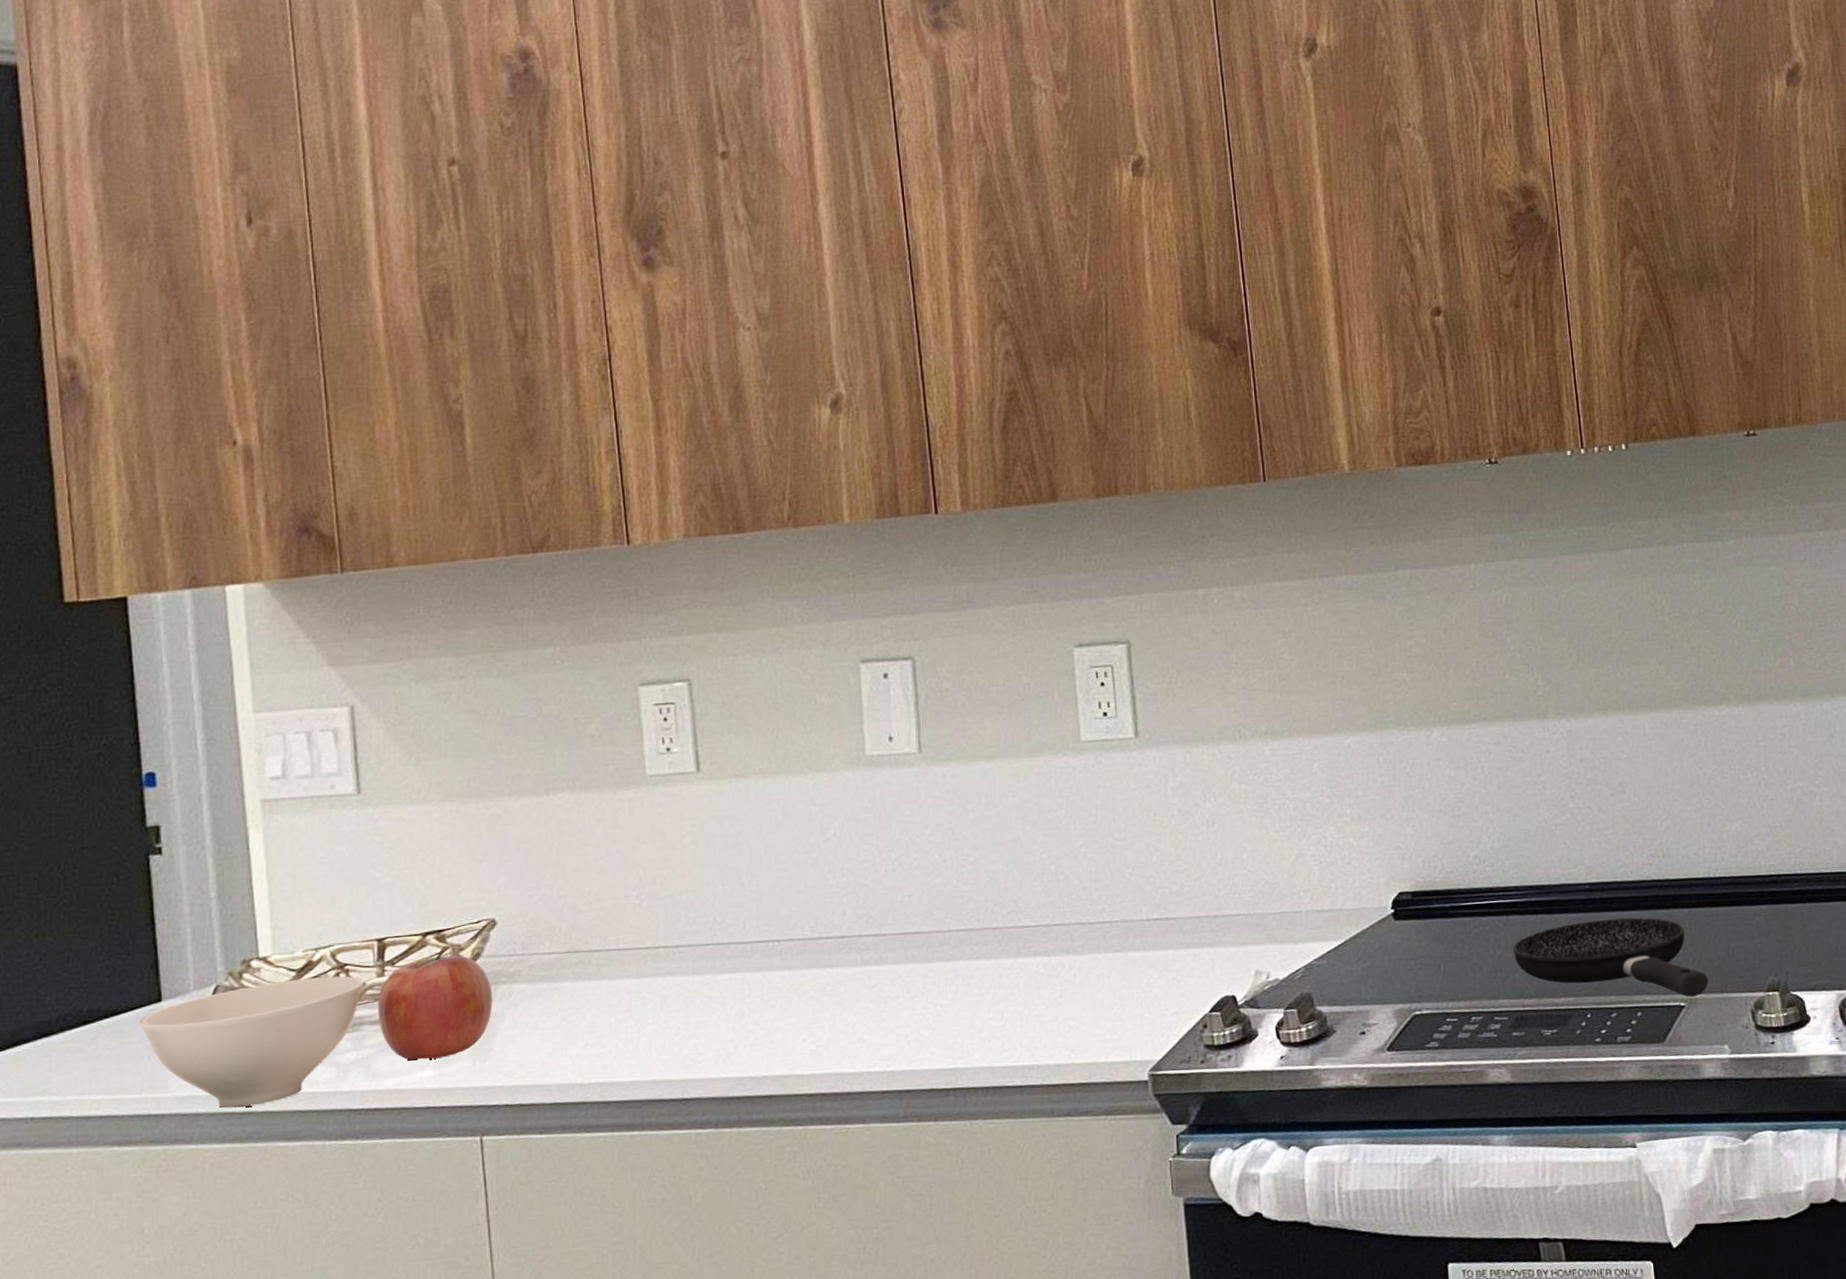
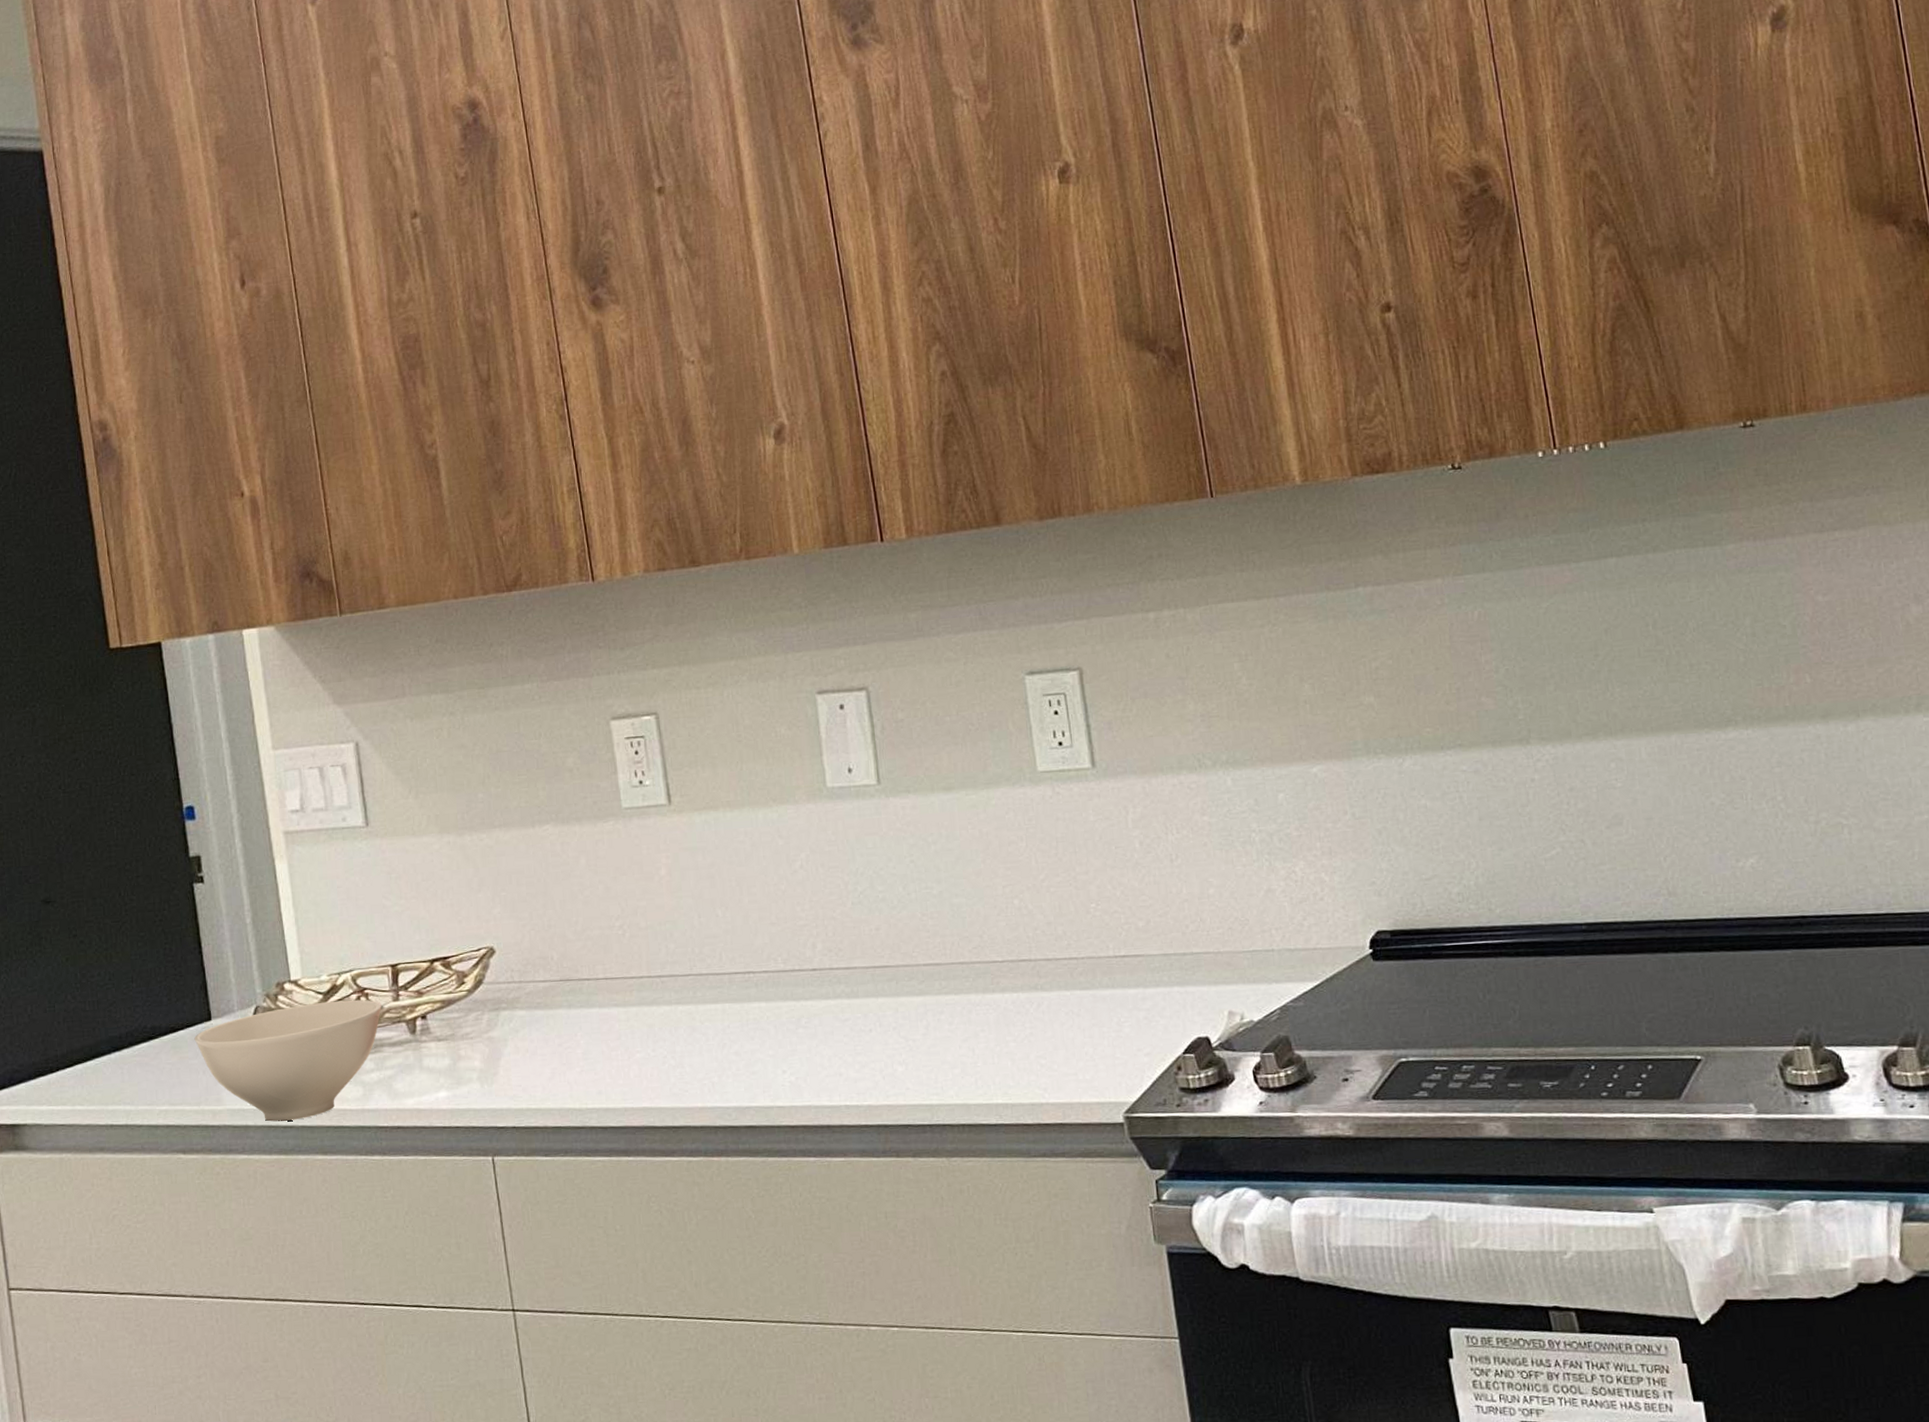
fruit: present [378,945,493,1061] -> none [395,971,496,1082]
frying pan: present [1512,917,1709,998] -> none [1504,961,1728,1051]

